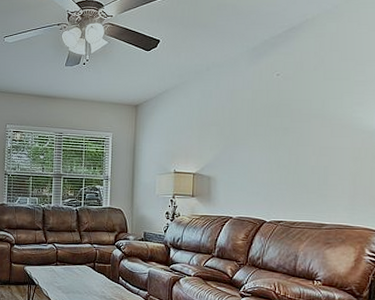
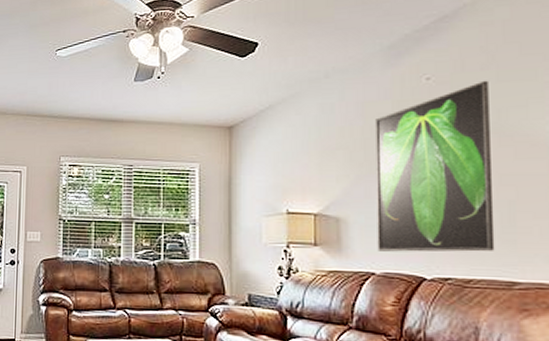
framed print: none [235,78,318,203] -> present [376,80,495,252]

